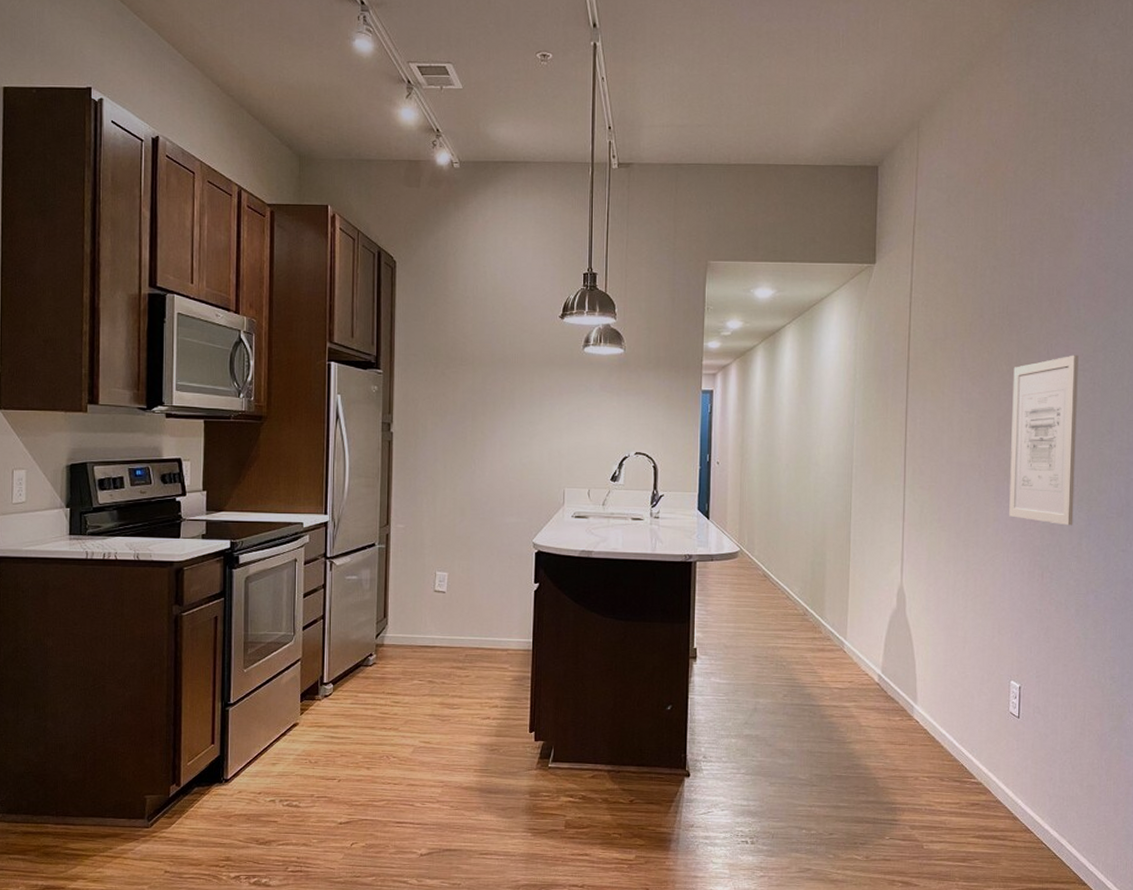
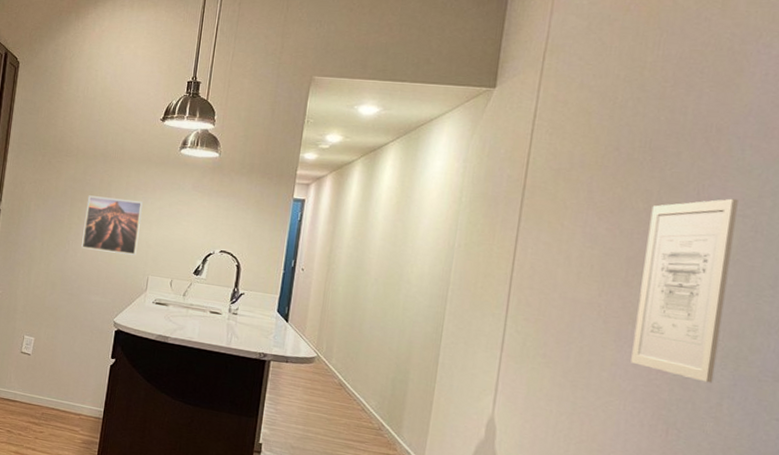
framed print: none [489,407,550,469] -> present [81,195,143,256]

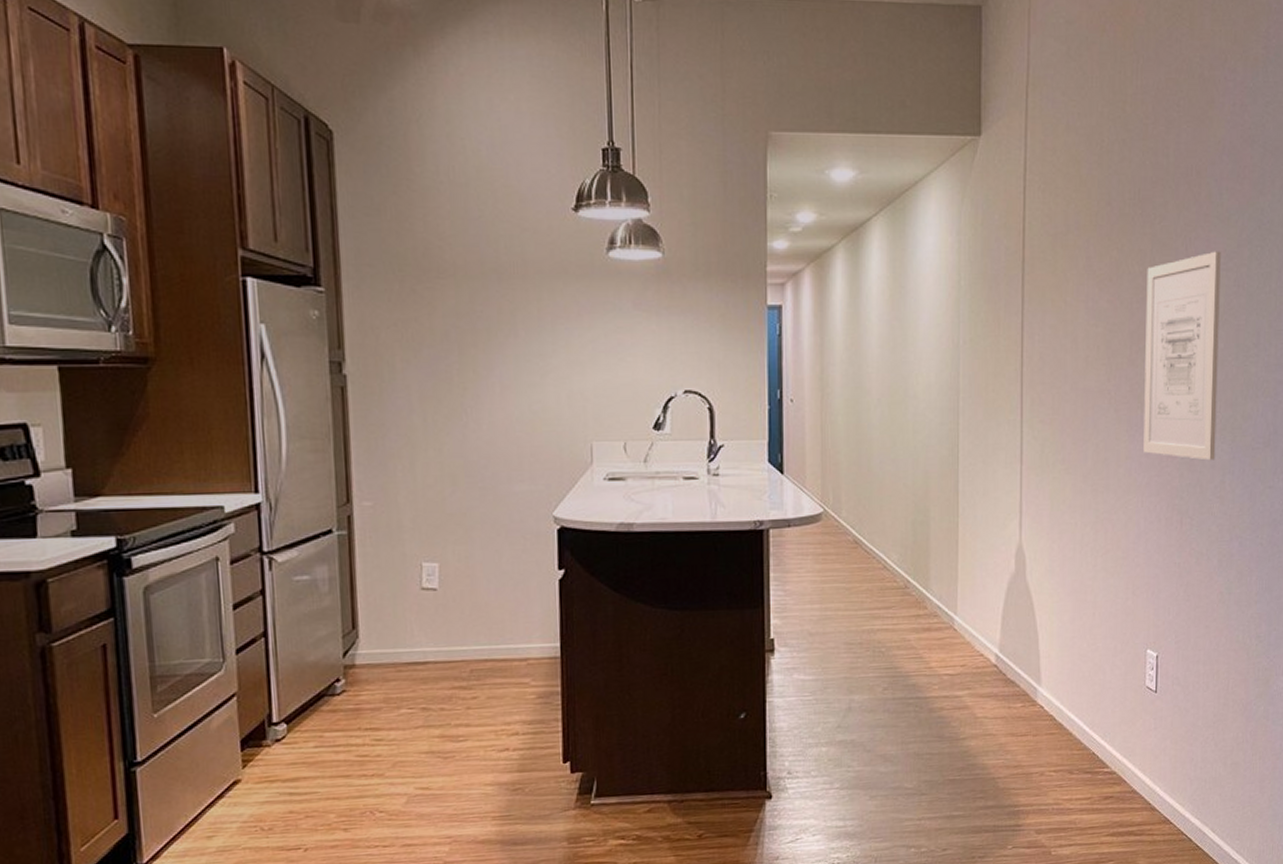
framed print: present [81,195,143,256] -> none [483,334,570,417]

